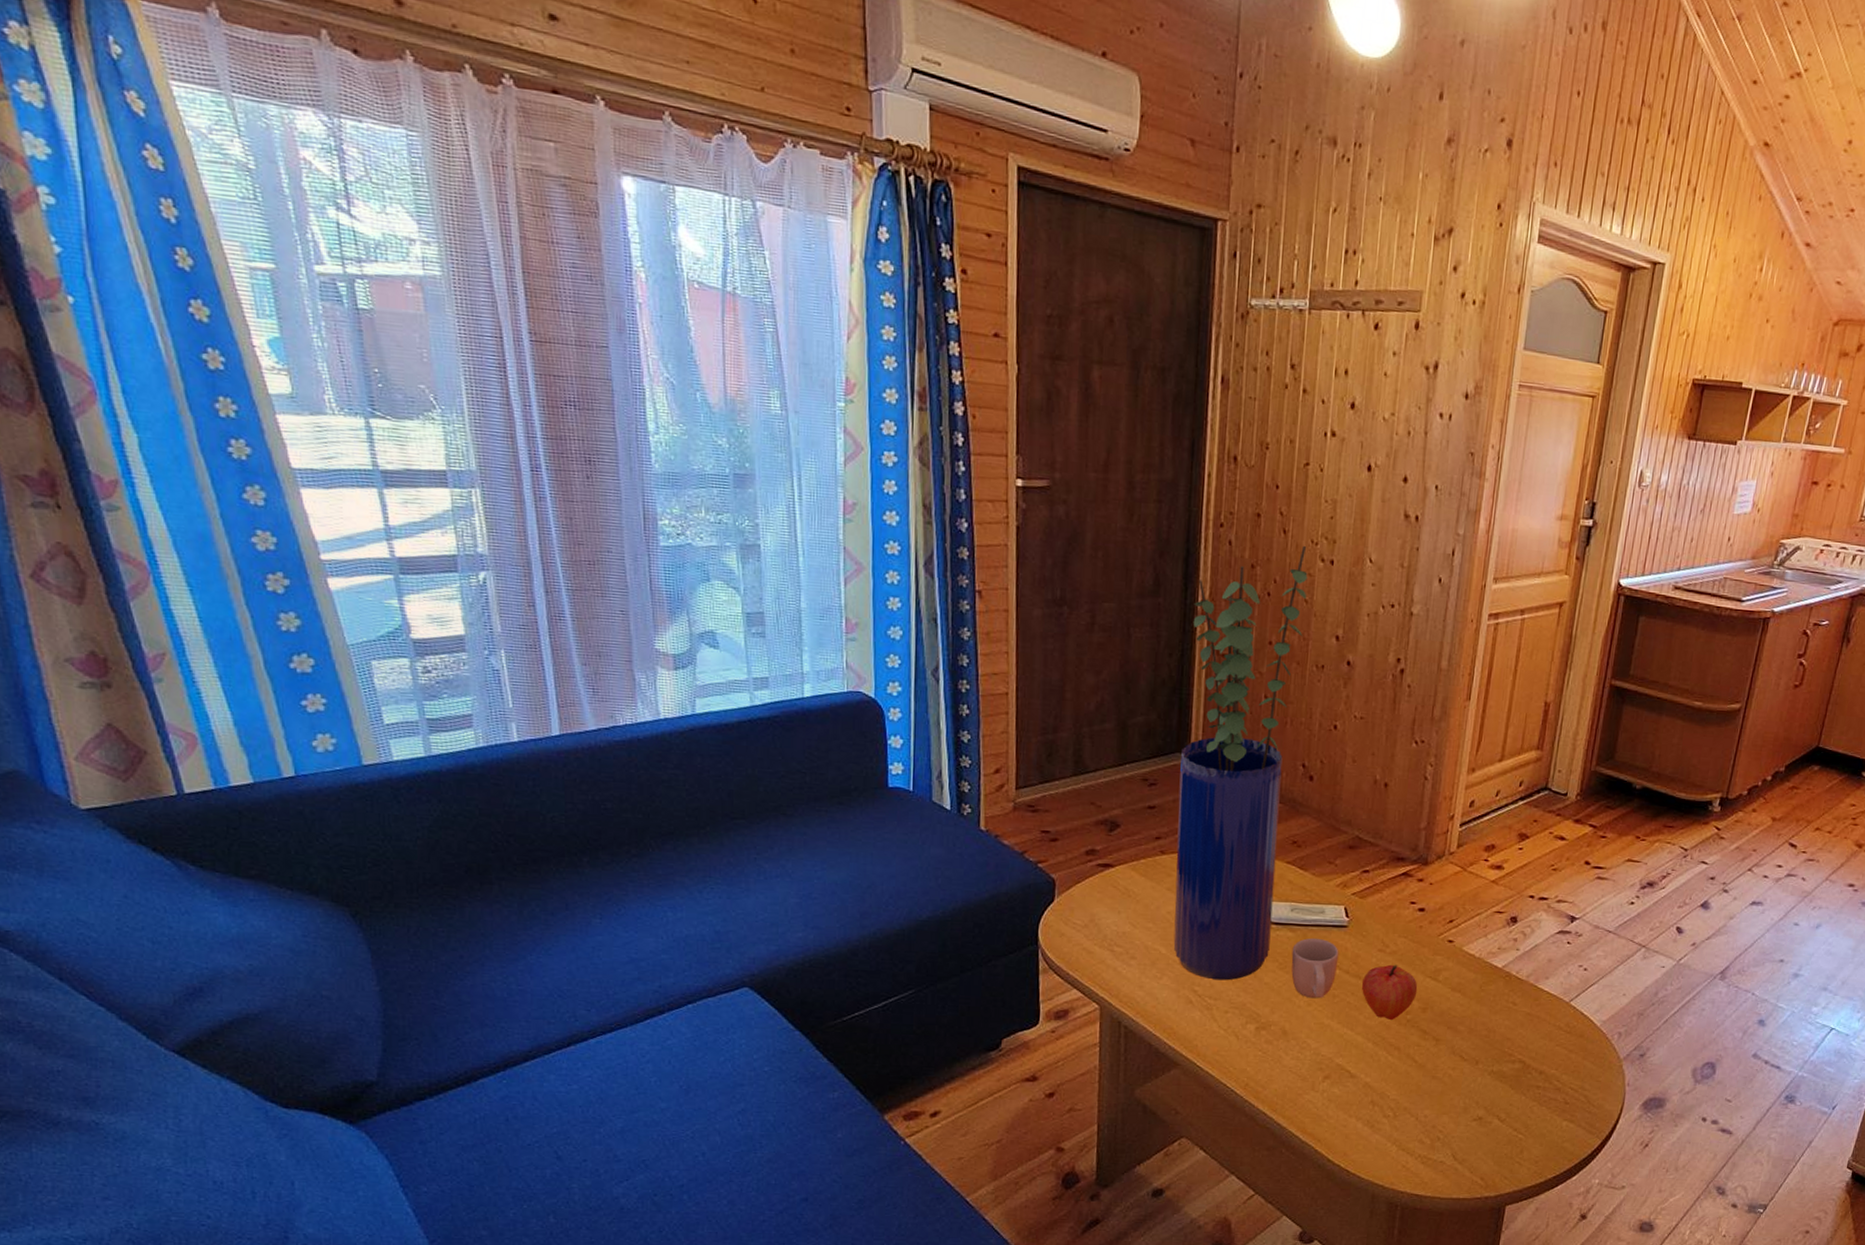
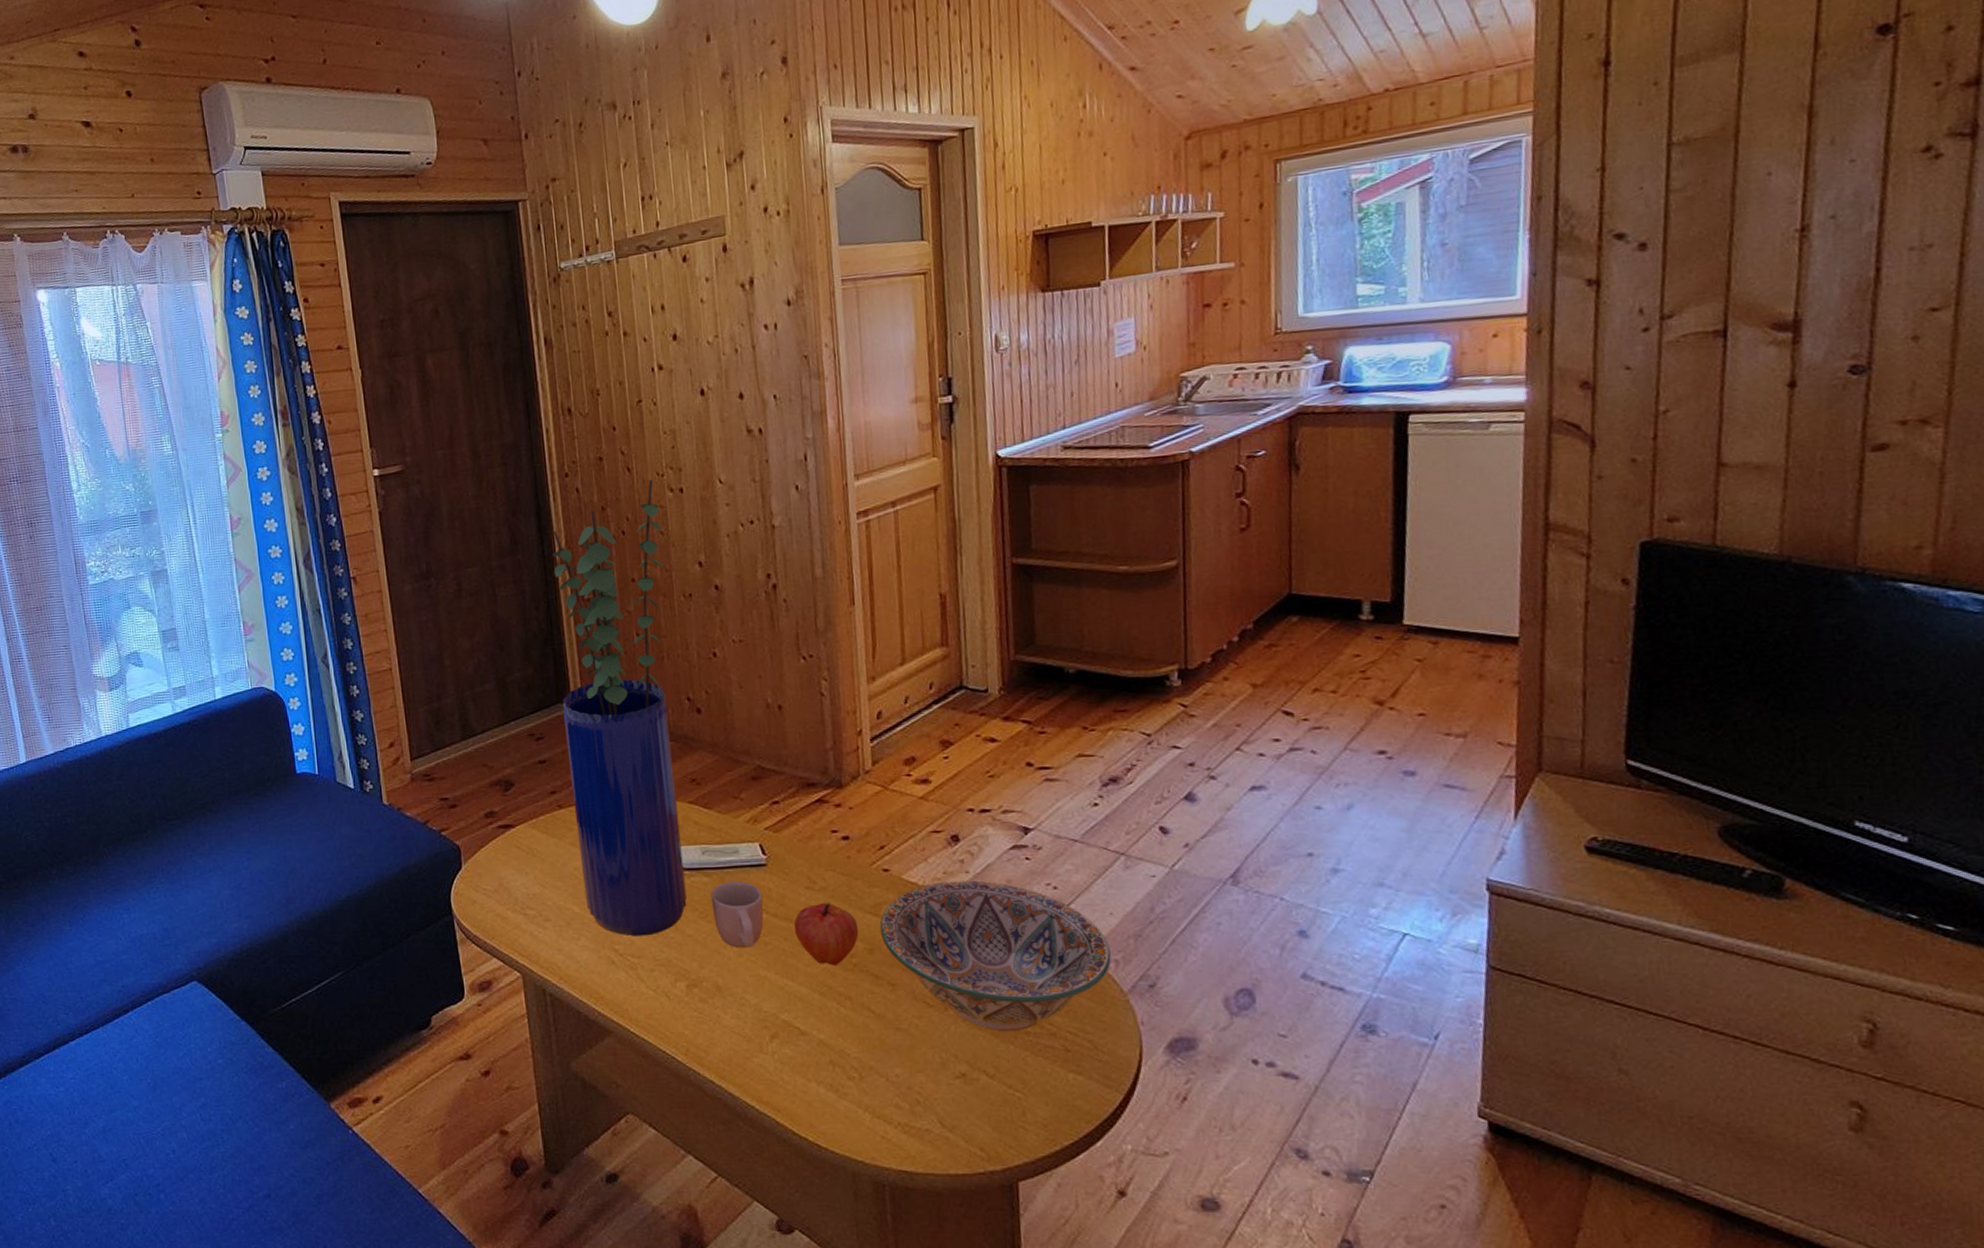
decorative bowl: none [1435,956,1618,1085] -> present [879,880,1112,1032]

